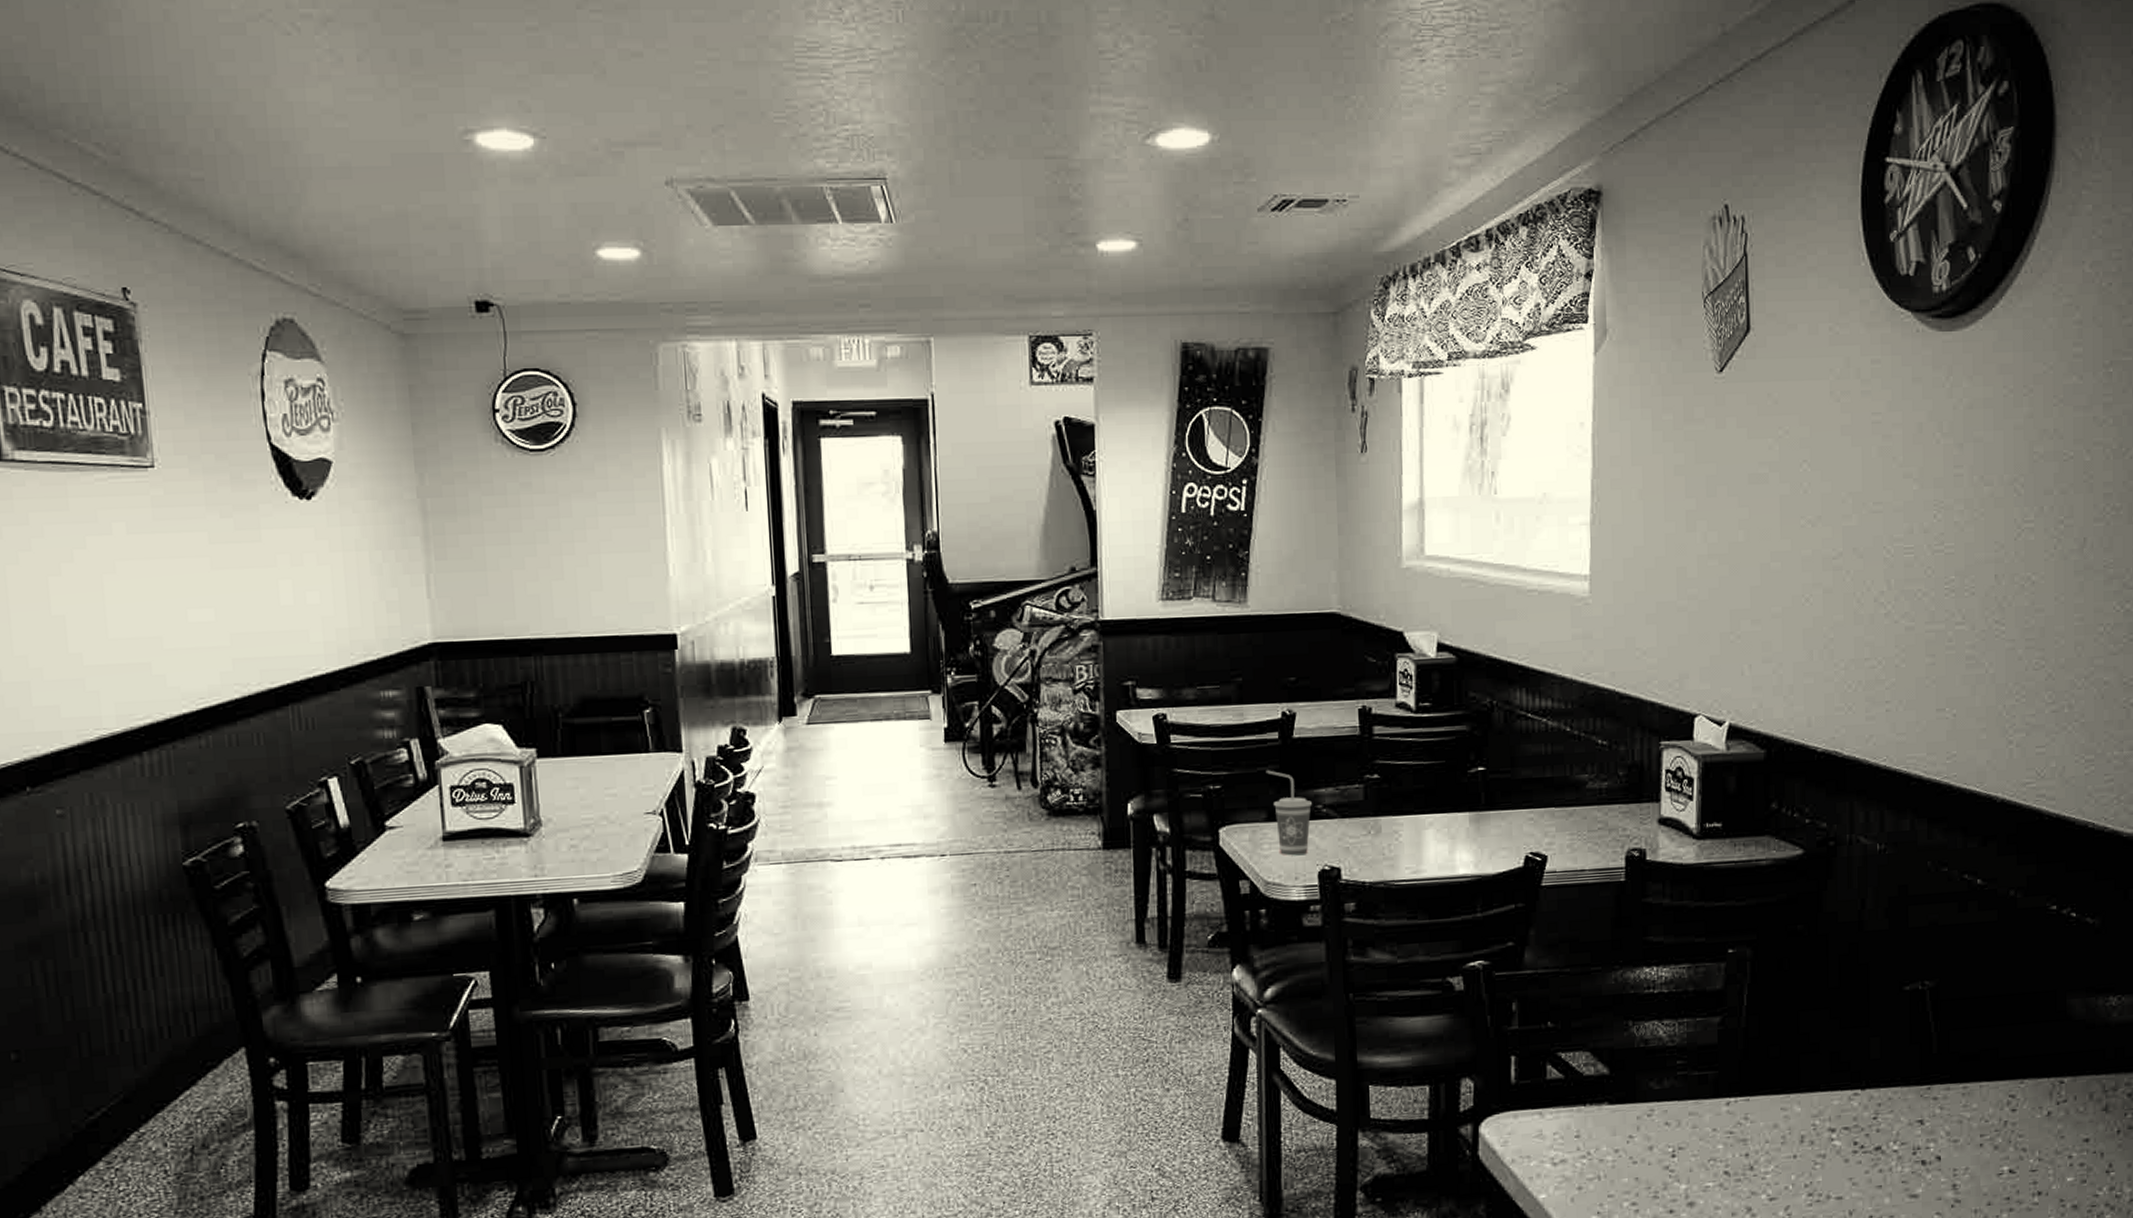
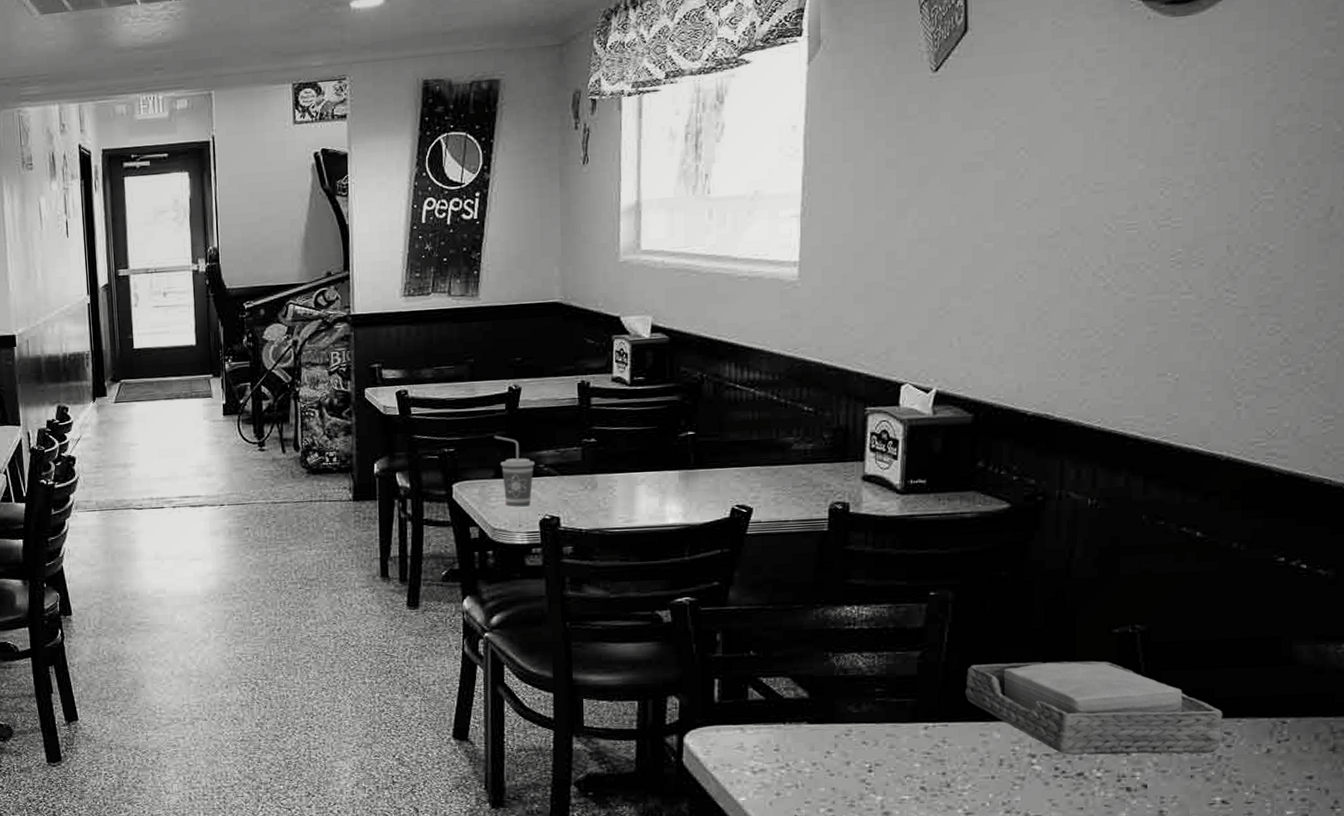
napkin holder: none [1765,1022,2008,1127] -> present [965,661,1223,755]

